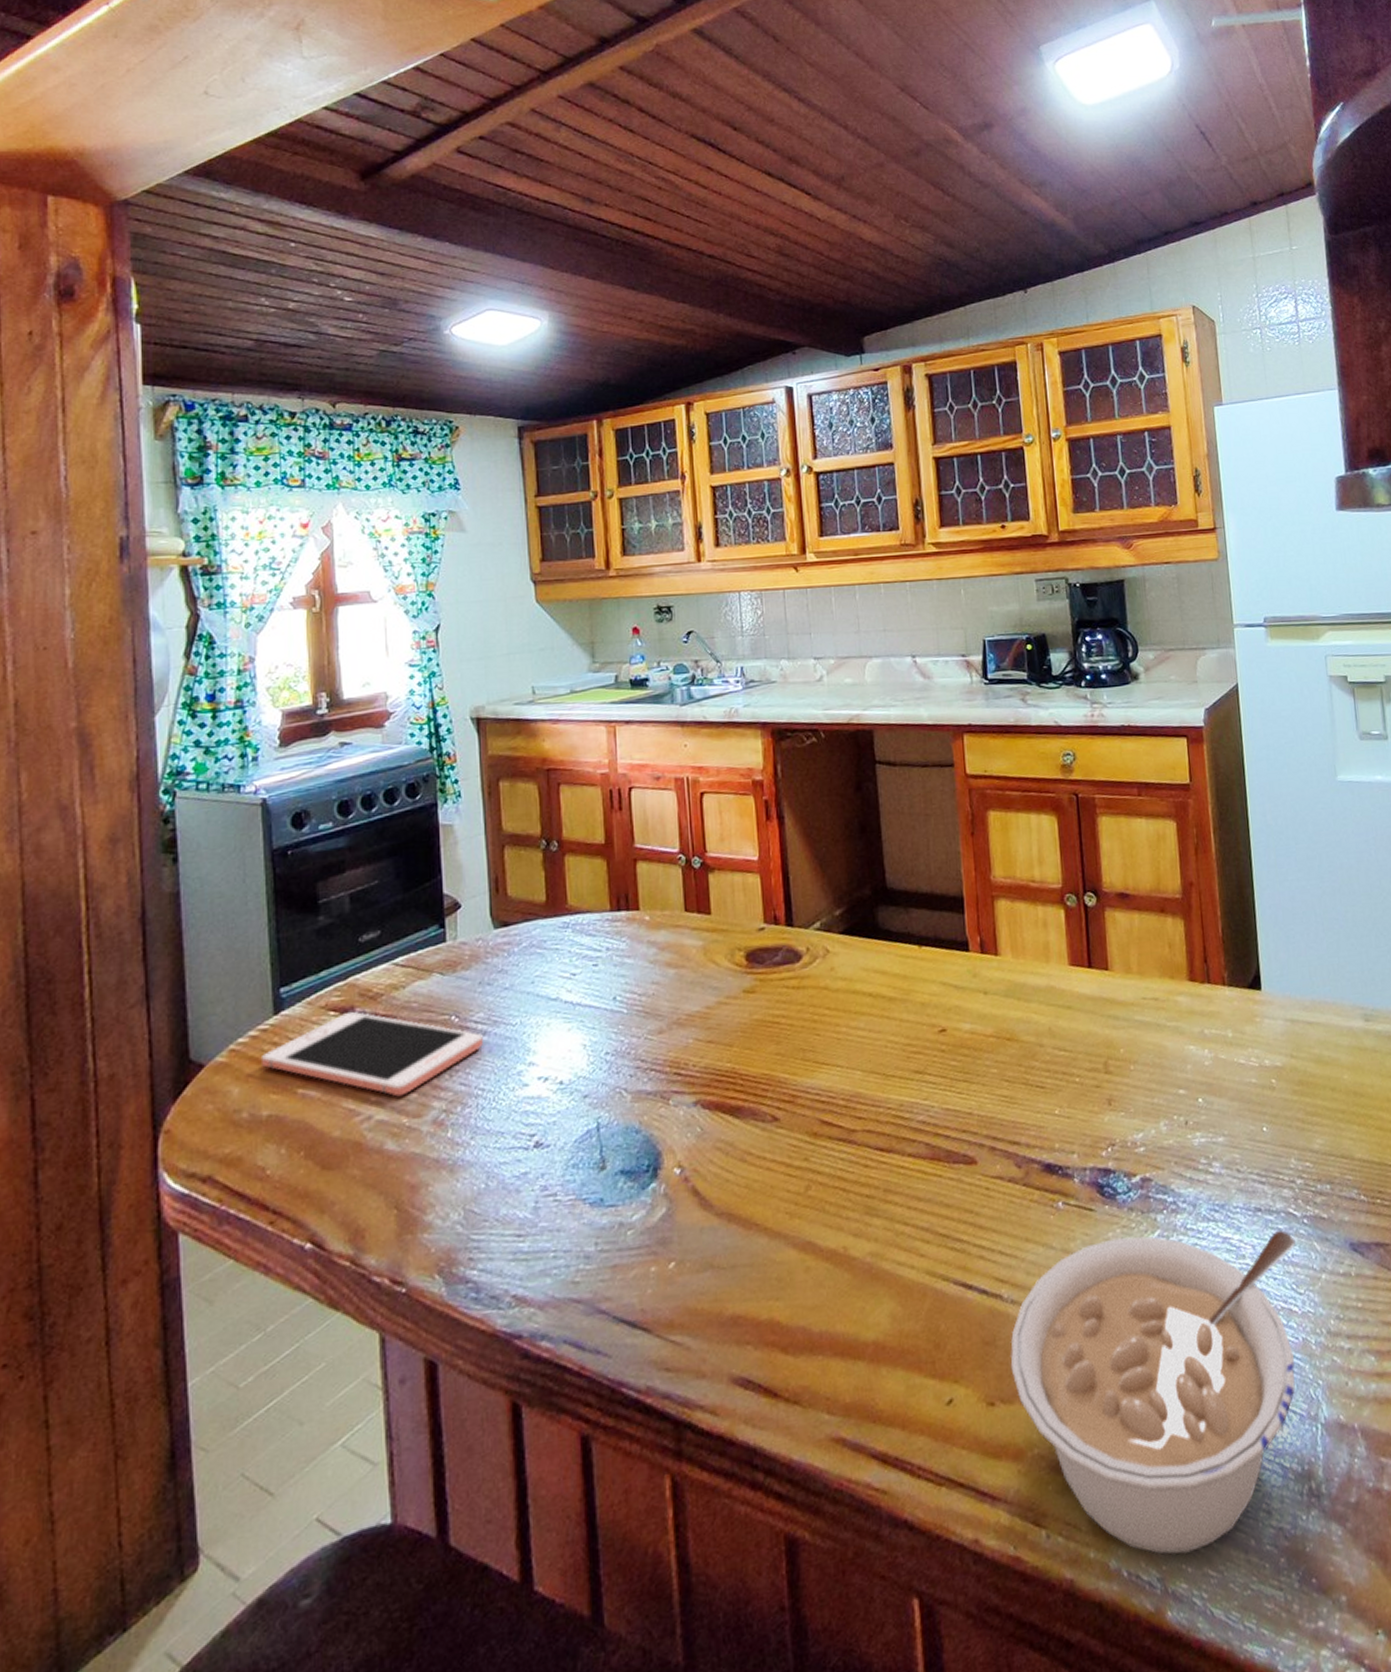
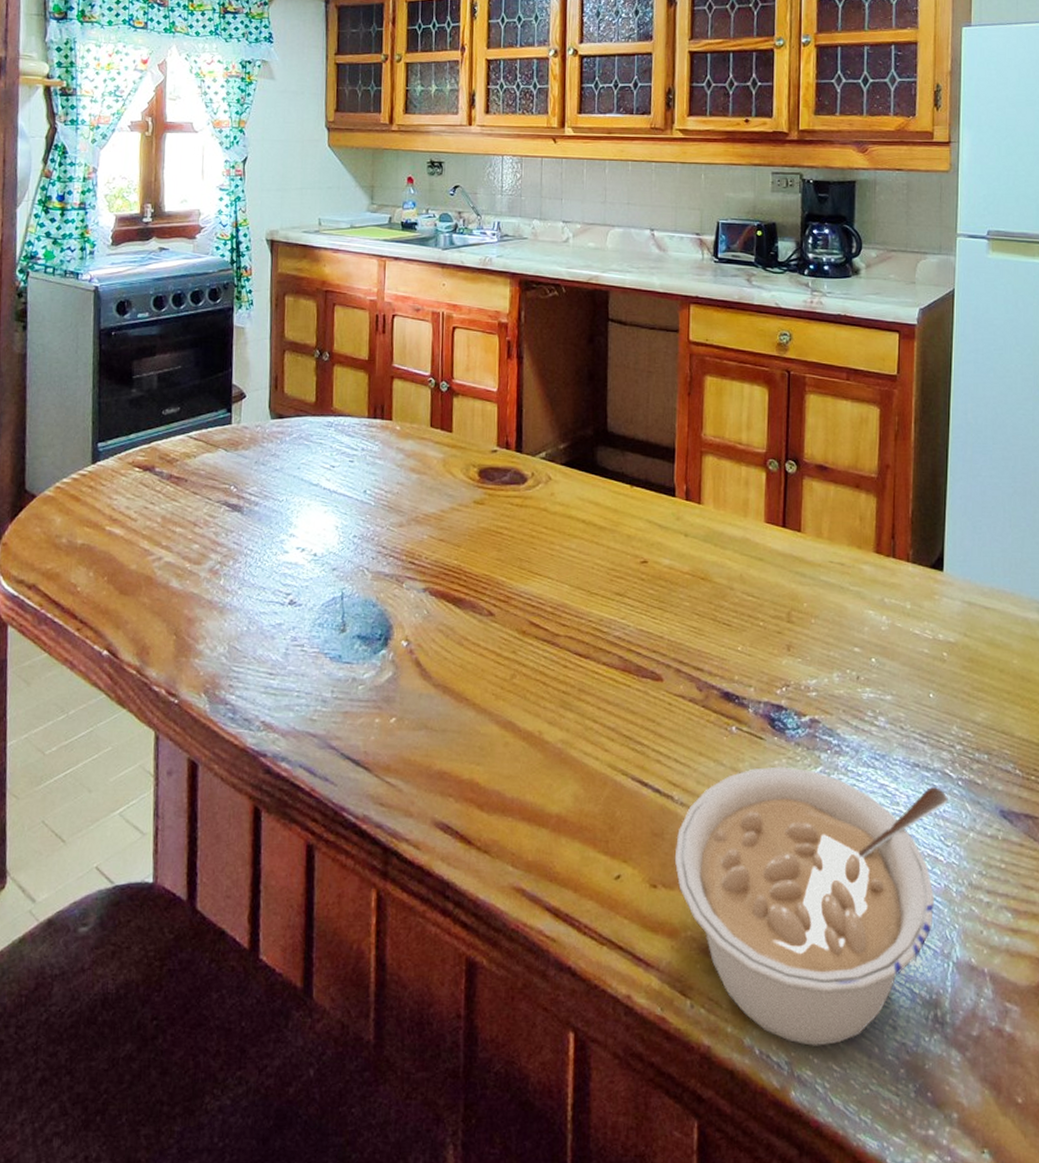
cell phone: present [260,1011,483,1097] -> none [79,470,255,545]

